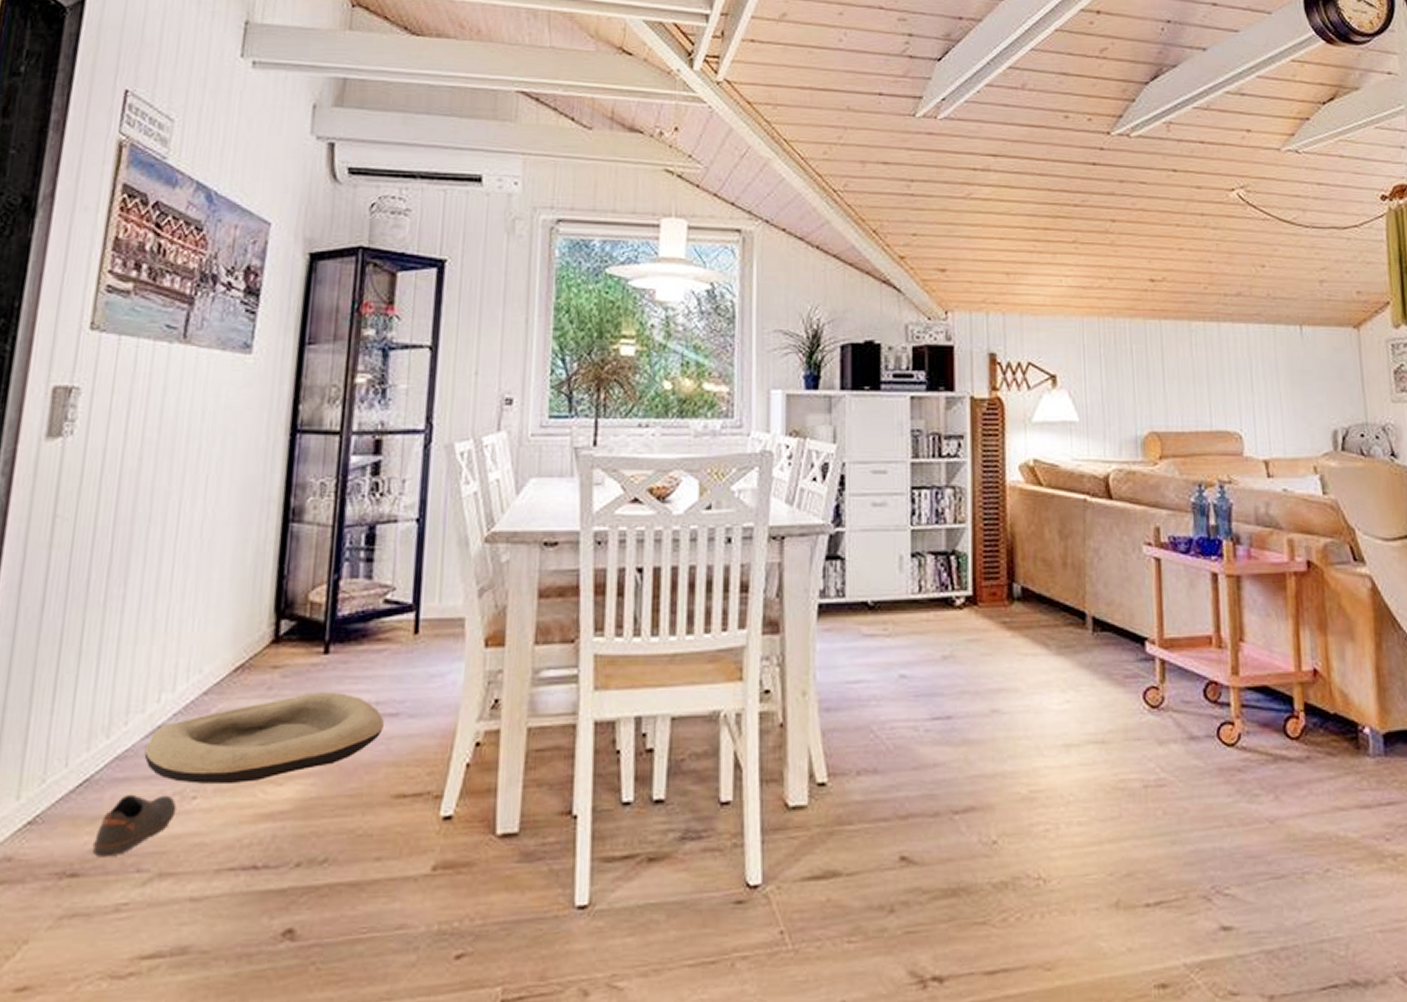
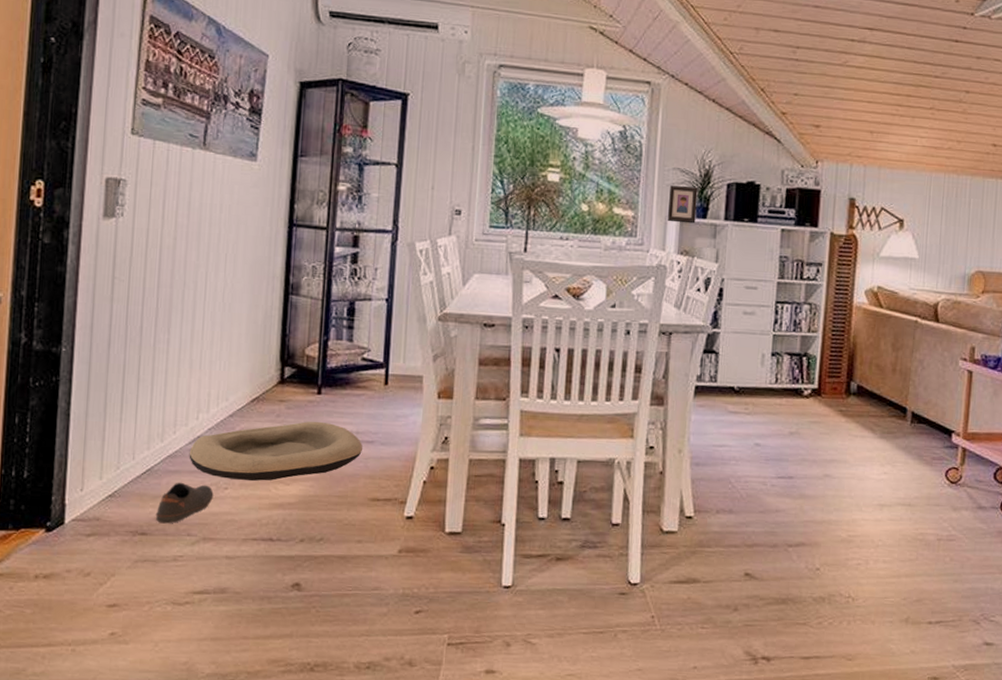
picture frame: none [771,352,806,397] -> present [668,186,698,224]

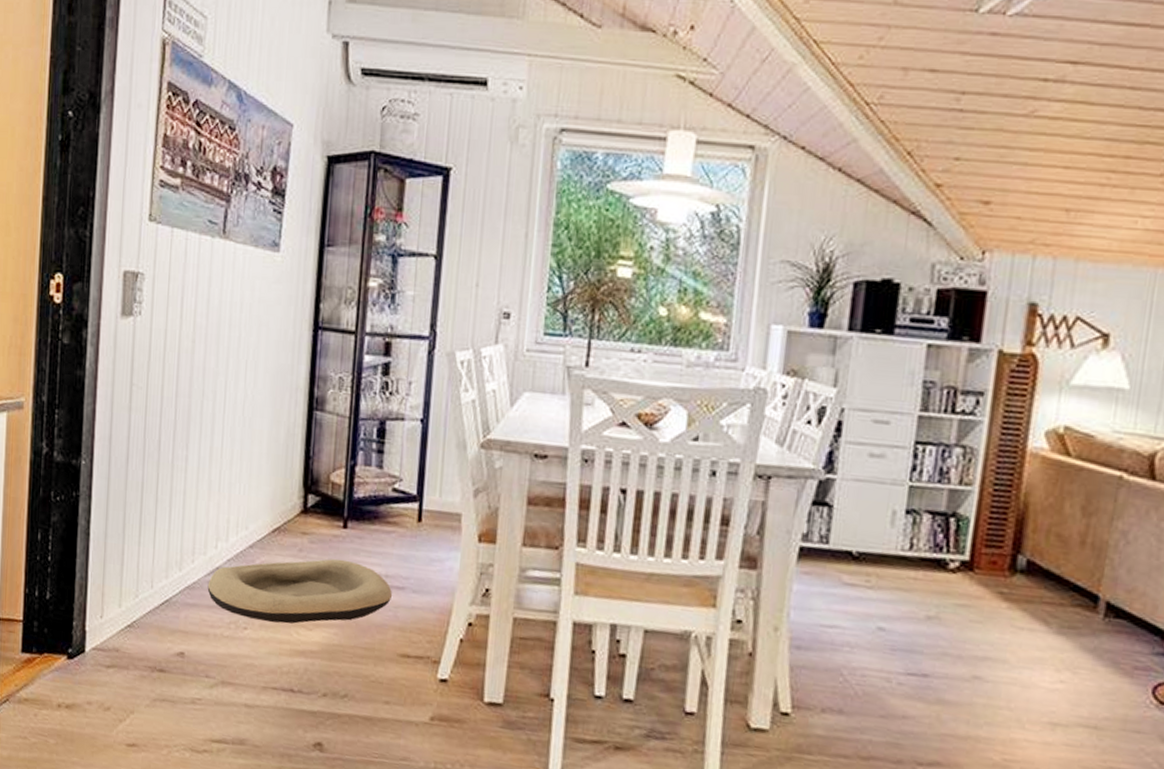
shoe: present [155,482,214,524] -> none [173,617,233,662]
picture frame: present [668,186,698,224] -> none [771,284,814,335]

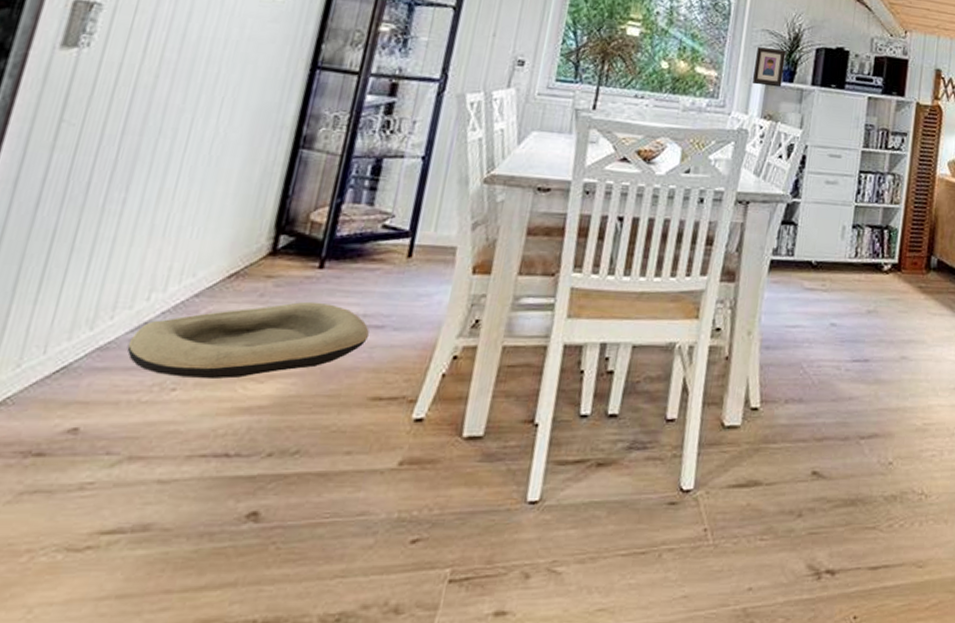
picture frame: none [771,284,814,335] -> present [752,47,786,87]

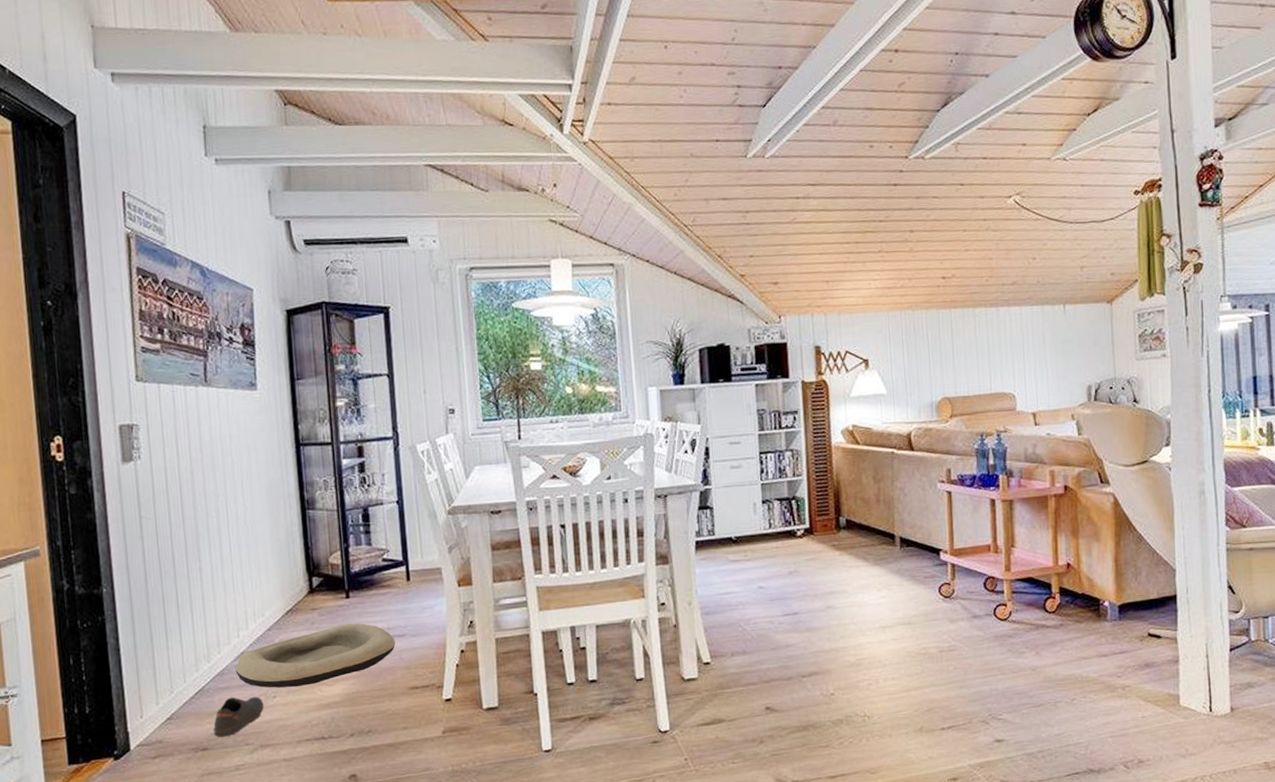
shoe: none [62,382,155,440] -> present [213,696,264,738]
picture frame: present [752,47,786,87] -> none [646,356,674,393]

